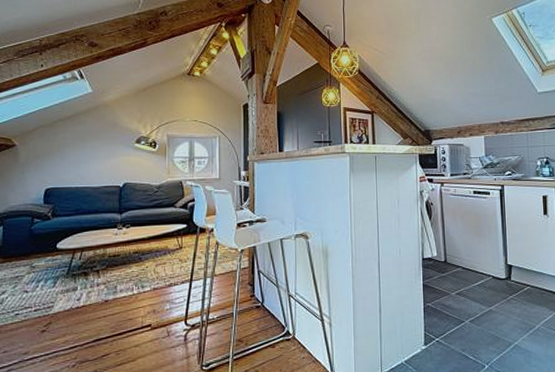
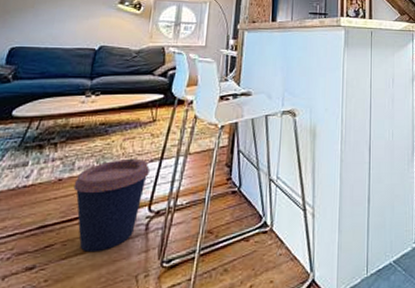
coffee cup: none [119,281,182,360] -> present [73,158,150,253]

